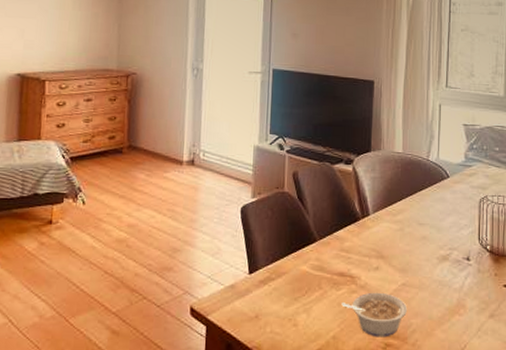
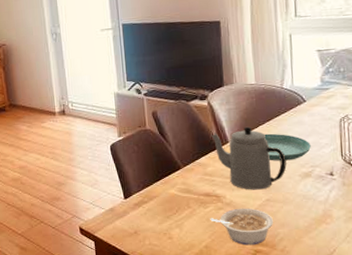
teapot: none [352,199,426,272] -> present [211,126,287,190]
saucer: none [406,208,451,241] -> present [264,133,311,161]

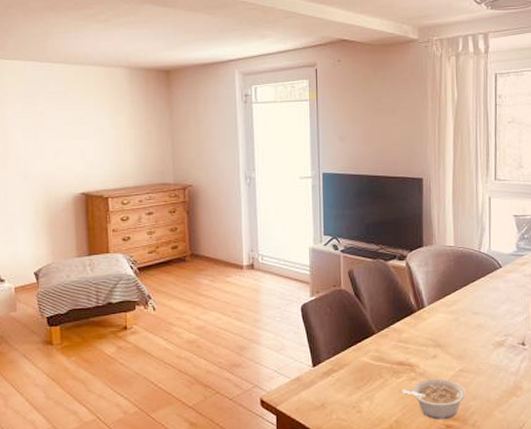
teapot: present [211,126,287,190] -> none [407,291,481,359]
saucer: present [264,133,311,161] -> none [460,299,505,329]

